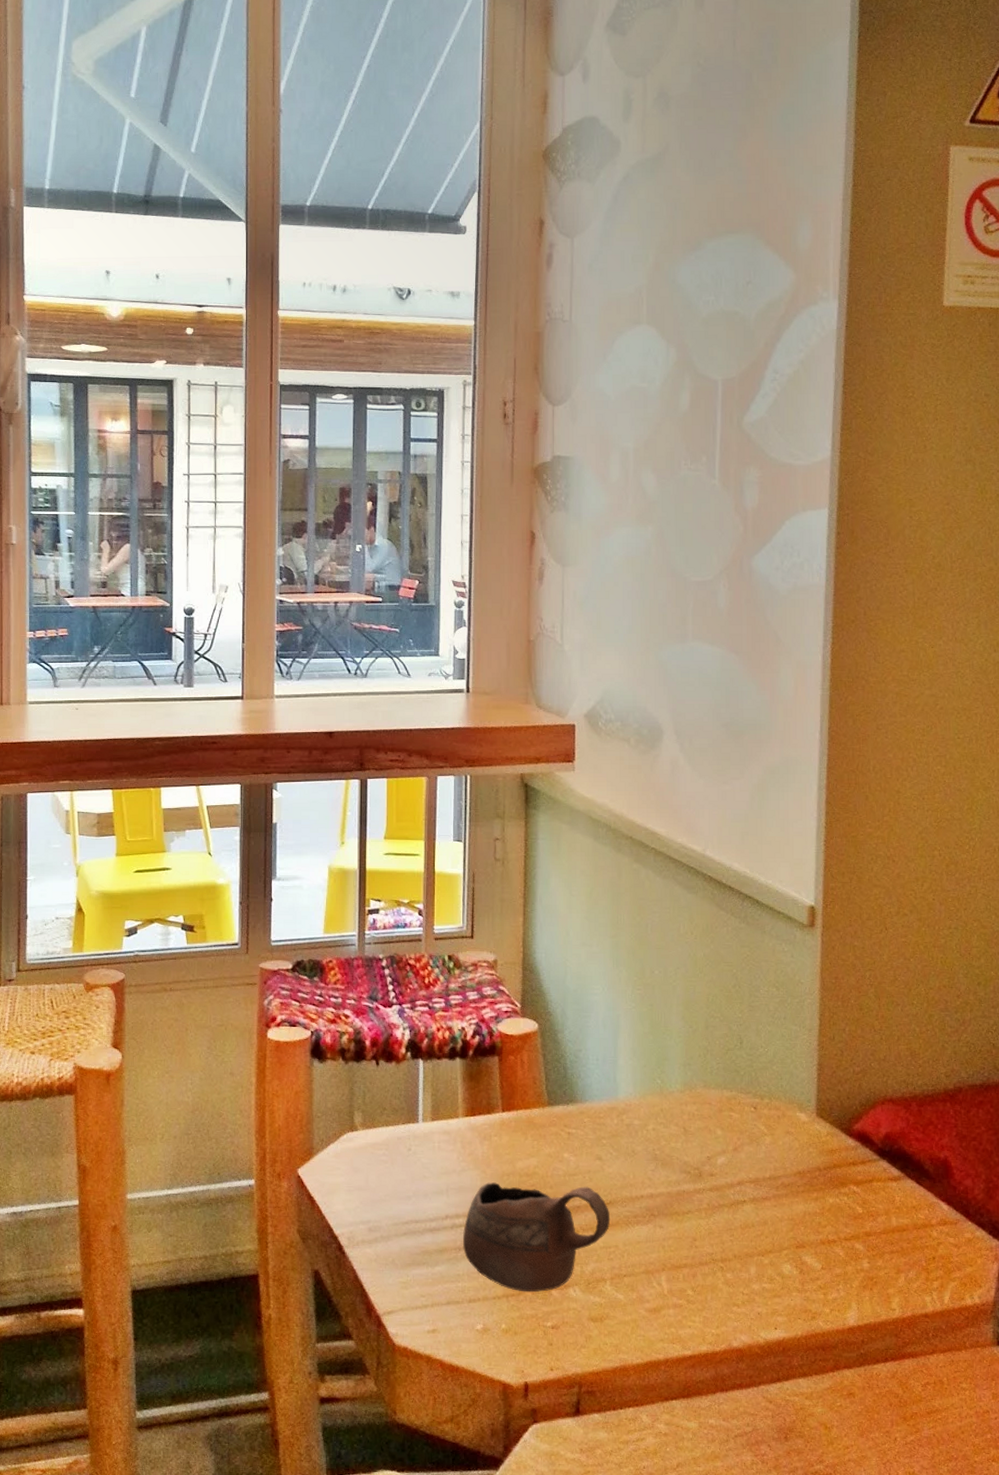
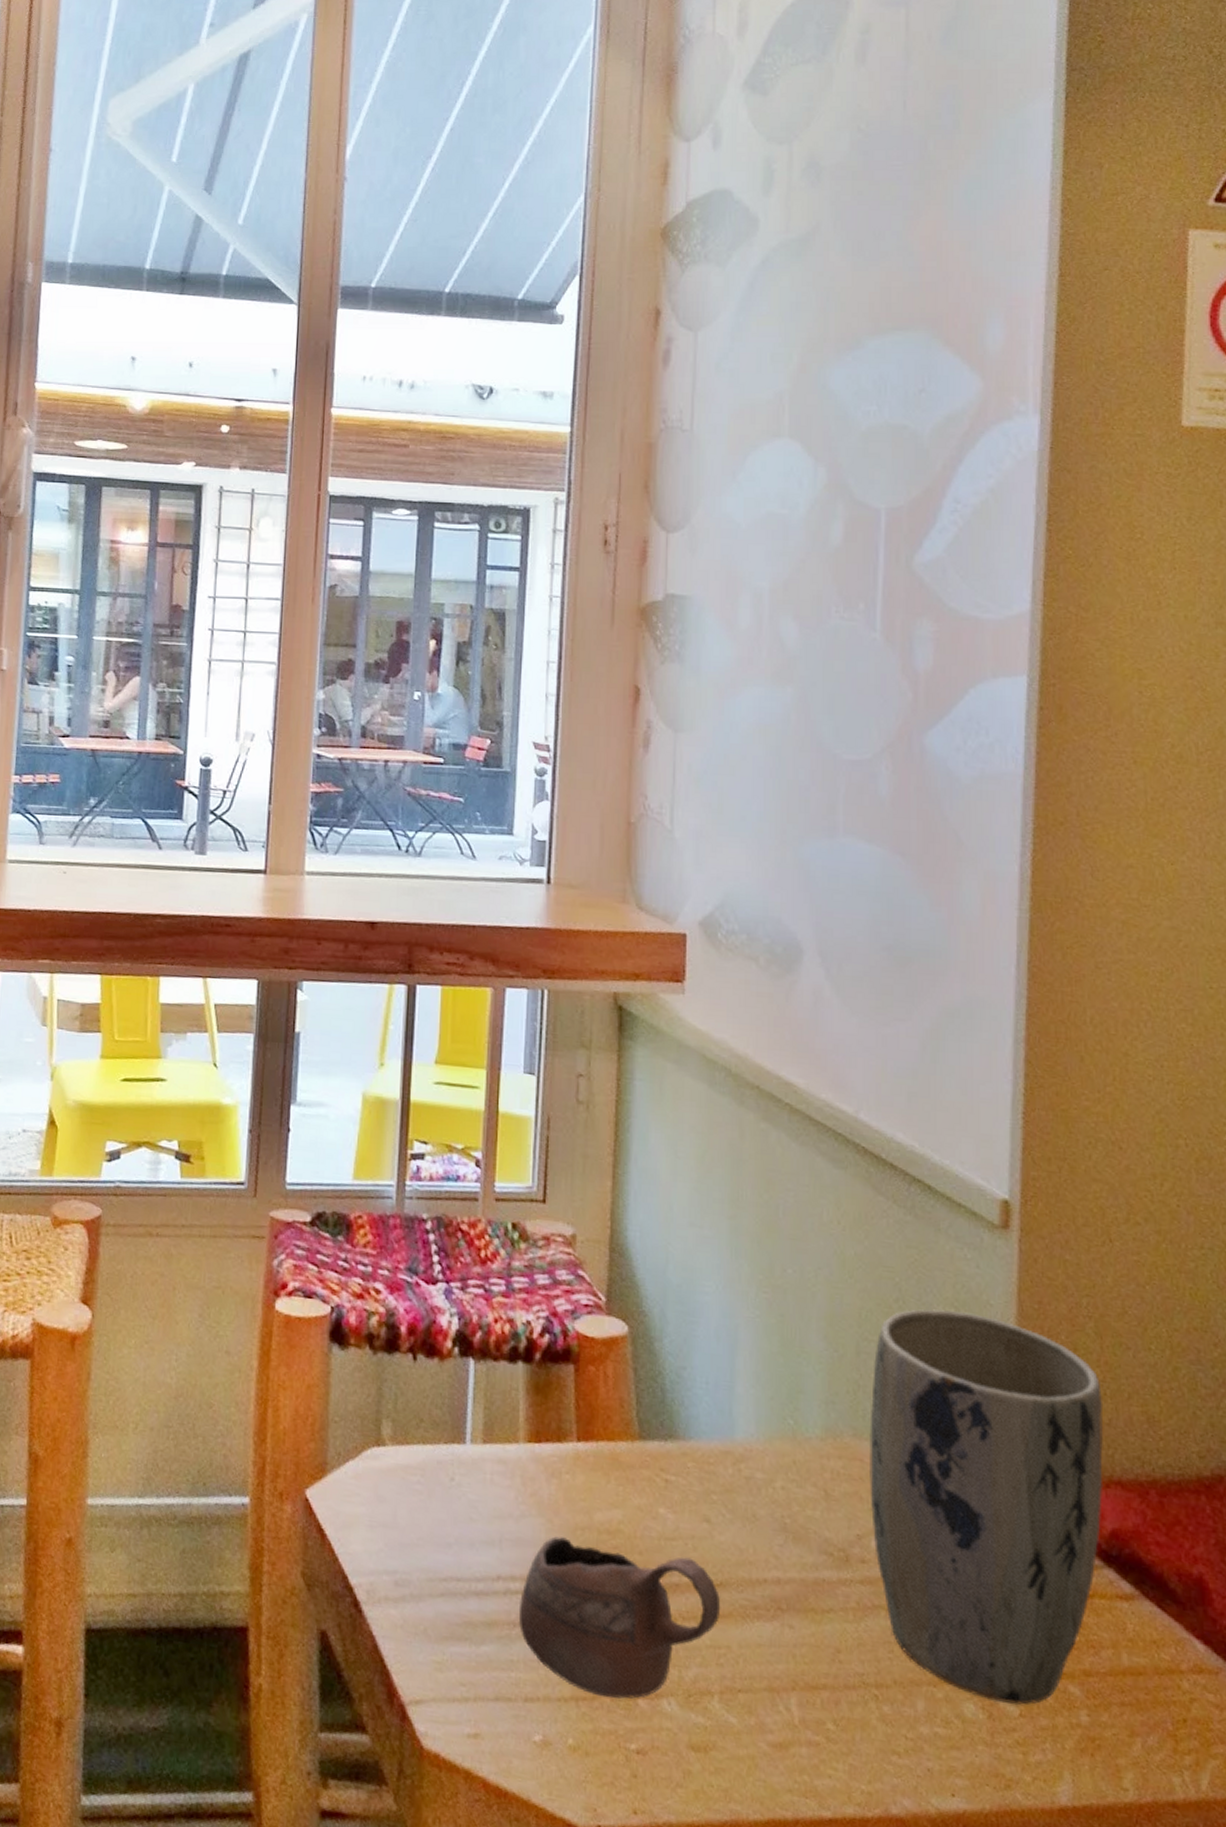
plant pot: none [716,989,880,1262] -> present [870,1309,1104,1706]

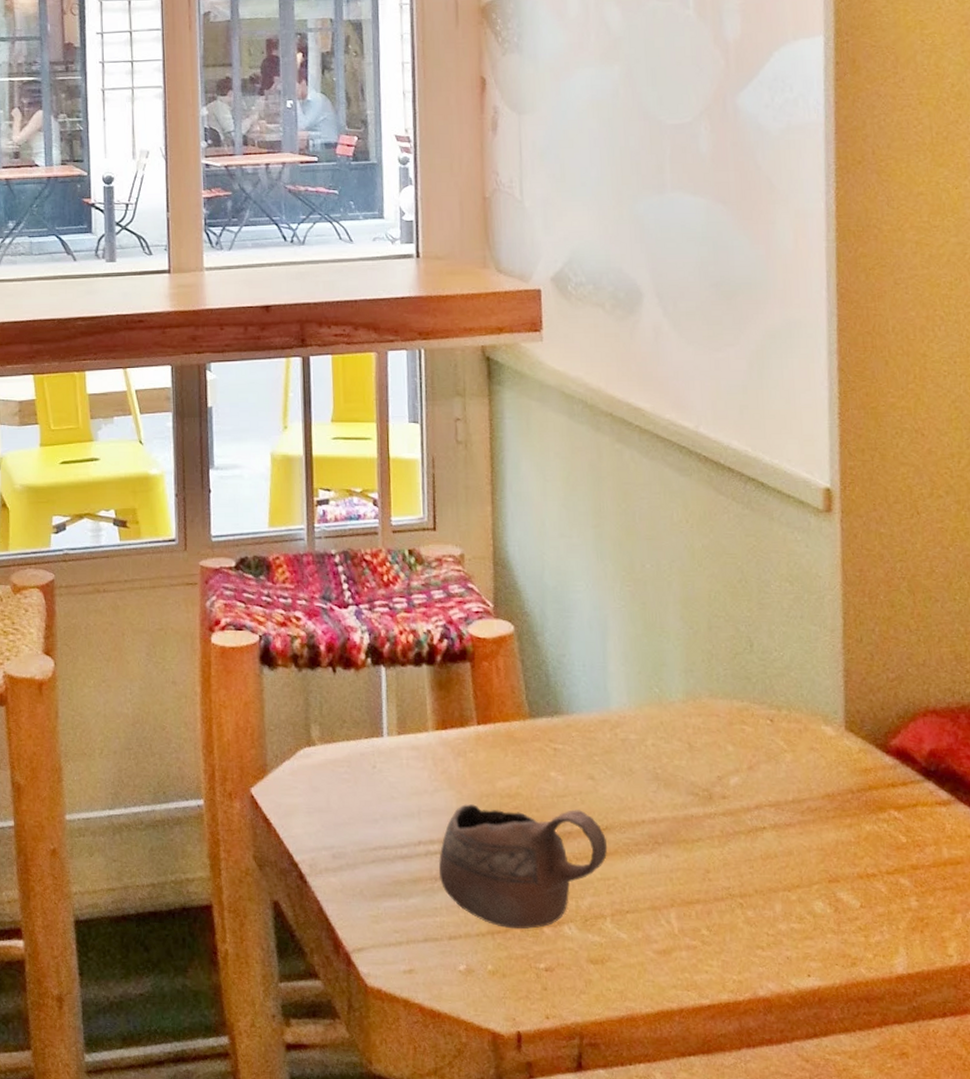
plant pot: present [870,1309,1104,1706] -> none [723,584,921,899]

